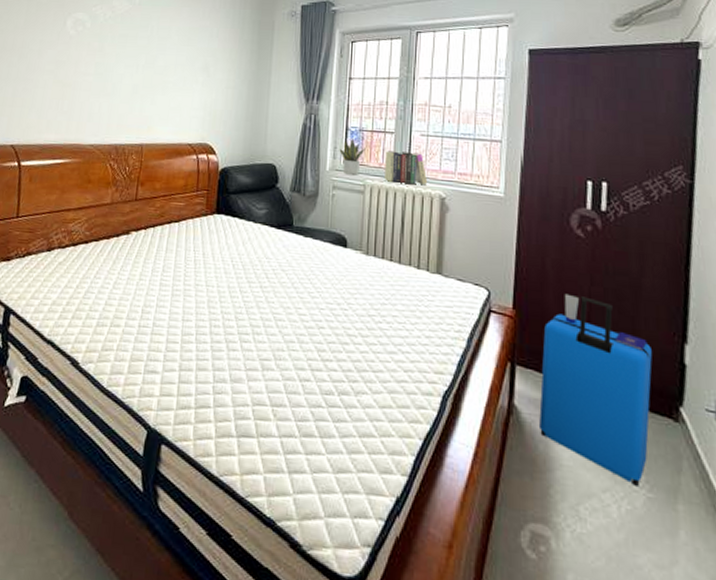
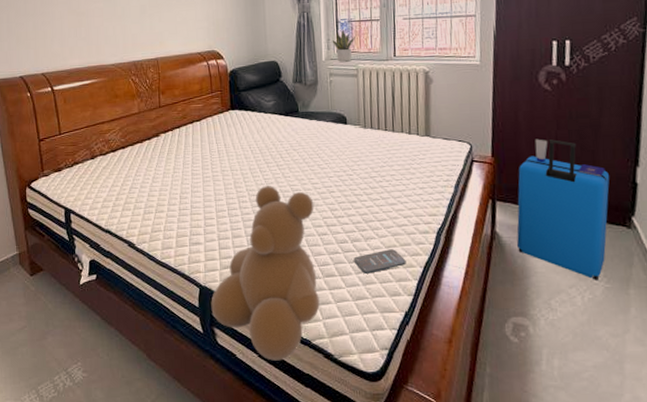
teddy bear: none [157,310,299,545] -> present [211,186,320,361]
smartphone: none [339,410,403,440] -> present [353,249,406,274]
books: present [385,151,428,186] -> none [373,35,413,65]

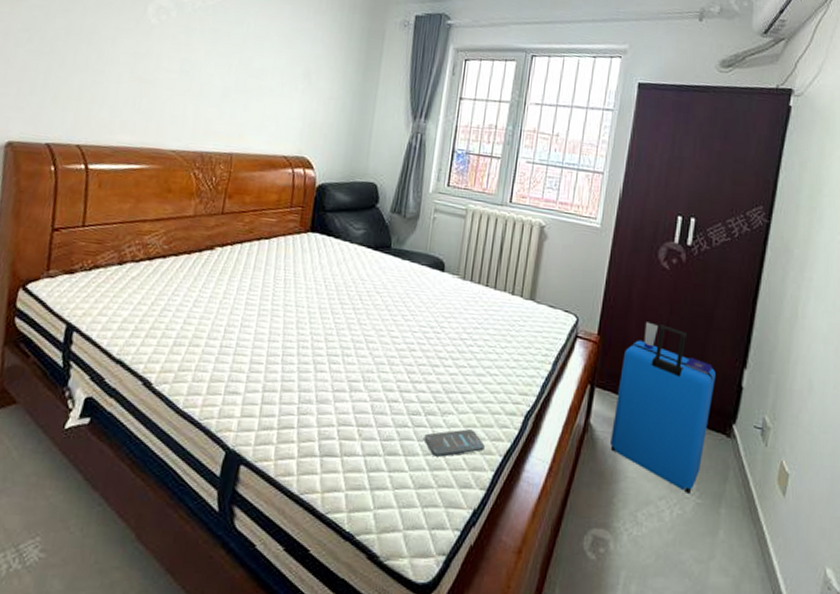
teddy bear: present [211,186,320,361] -> none [235,331,389,559]
potted plant: present [332,29,356,62] -> none [443,160,471,199]

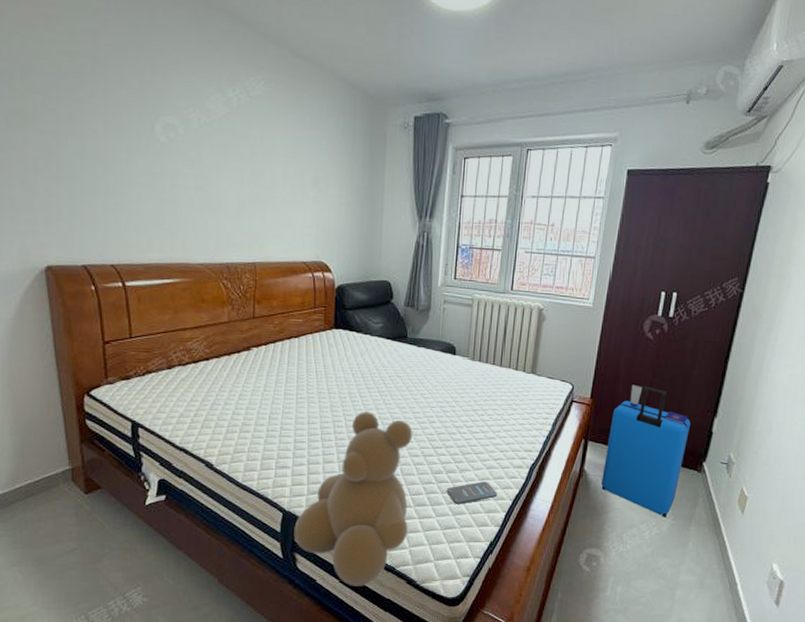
teddy bear: none [235,331,389,559] -> present [294,412,413,586]

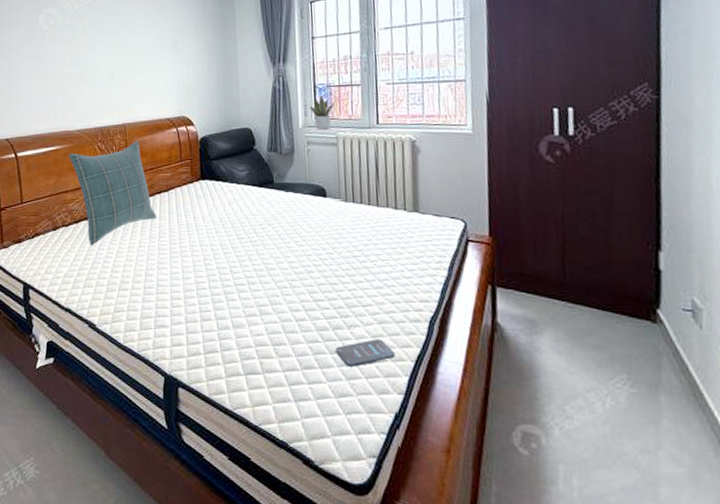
pillow: none [189,282,285,387] -> present [69,141,157,246]
teddy bear: present [294,412,413,586] -> none [176,264,298,466]
potted plant: none [450,255,475,290] -> present [309,94,335,130]
suitcase: present [601,384,690,518] -> none [520,217,628,385]

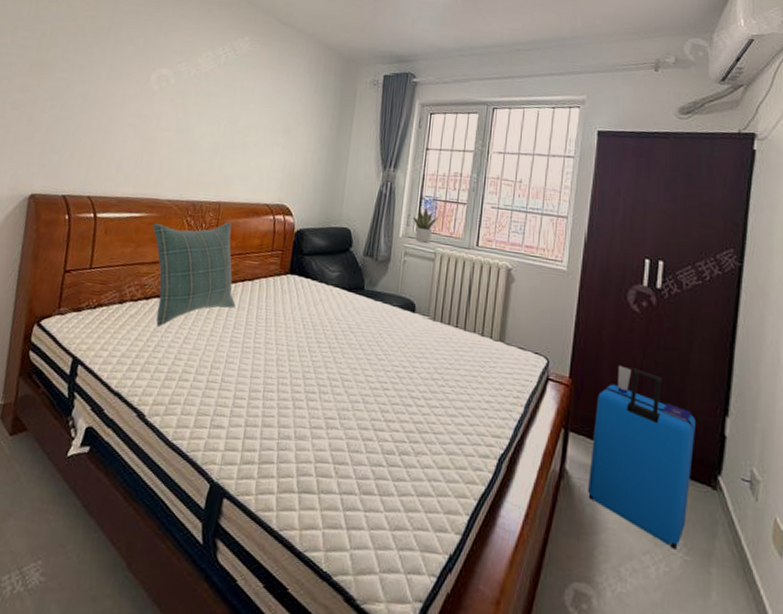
smartphone: present [335,339,395,367] -> none [398,470,459,498]
suitcase: none [520,217,628,385] -> present [588,365,695,551]

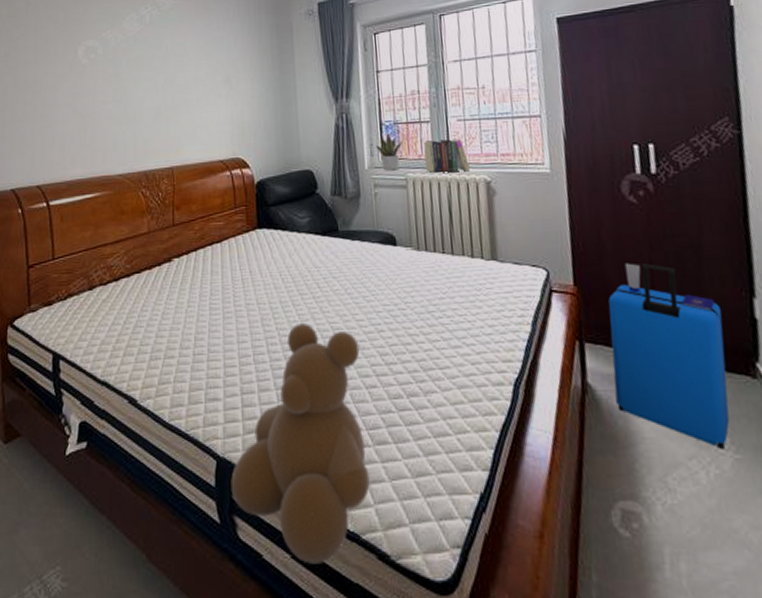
pillow: present [153,222,236,327] -> none [109,186,208,307]
teddy bear: none [218,369,364,598] -> present [231,323,370,564]
books: none [455,221,496,256] -> present [423,139,471,174]

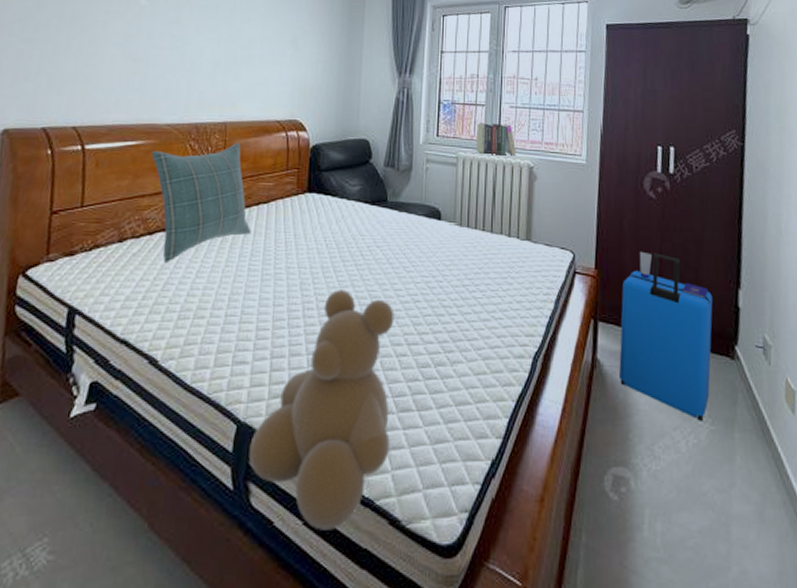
pillow: none [109,186,208,307] -> present [152,143,251,263]
potted plant: present [375,132,403,171] -> none [432,111,458,148]

